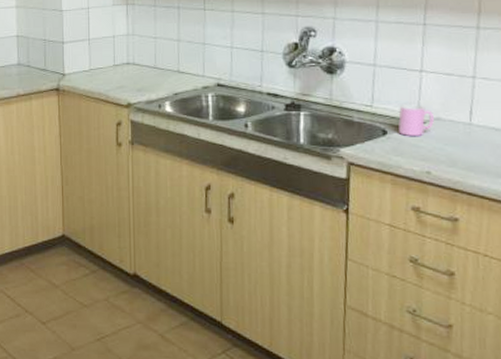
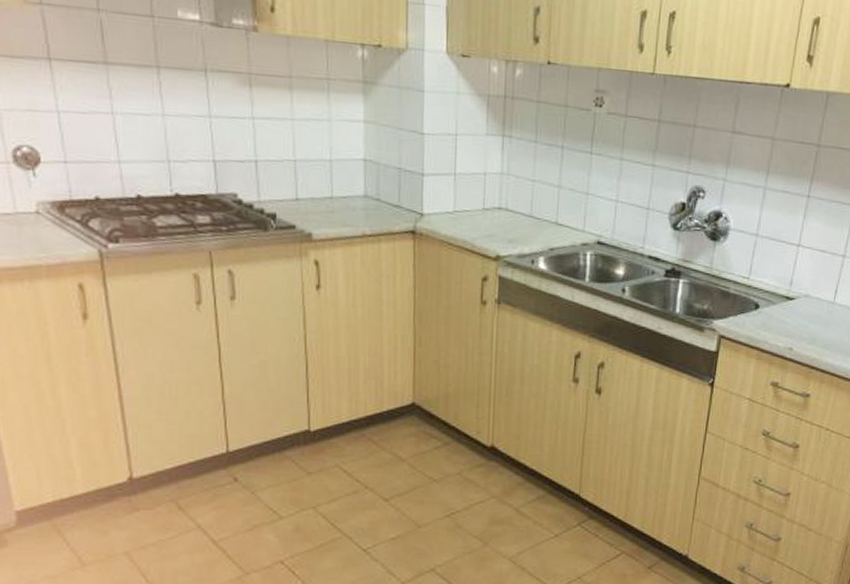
cup: present [398,103,434,137] -> none [770,278,803,313]

